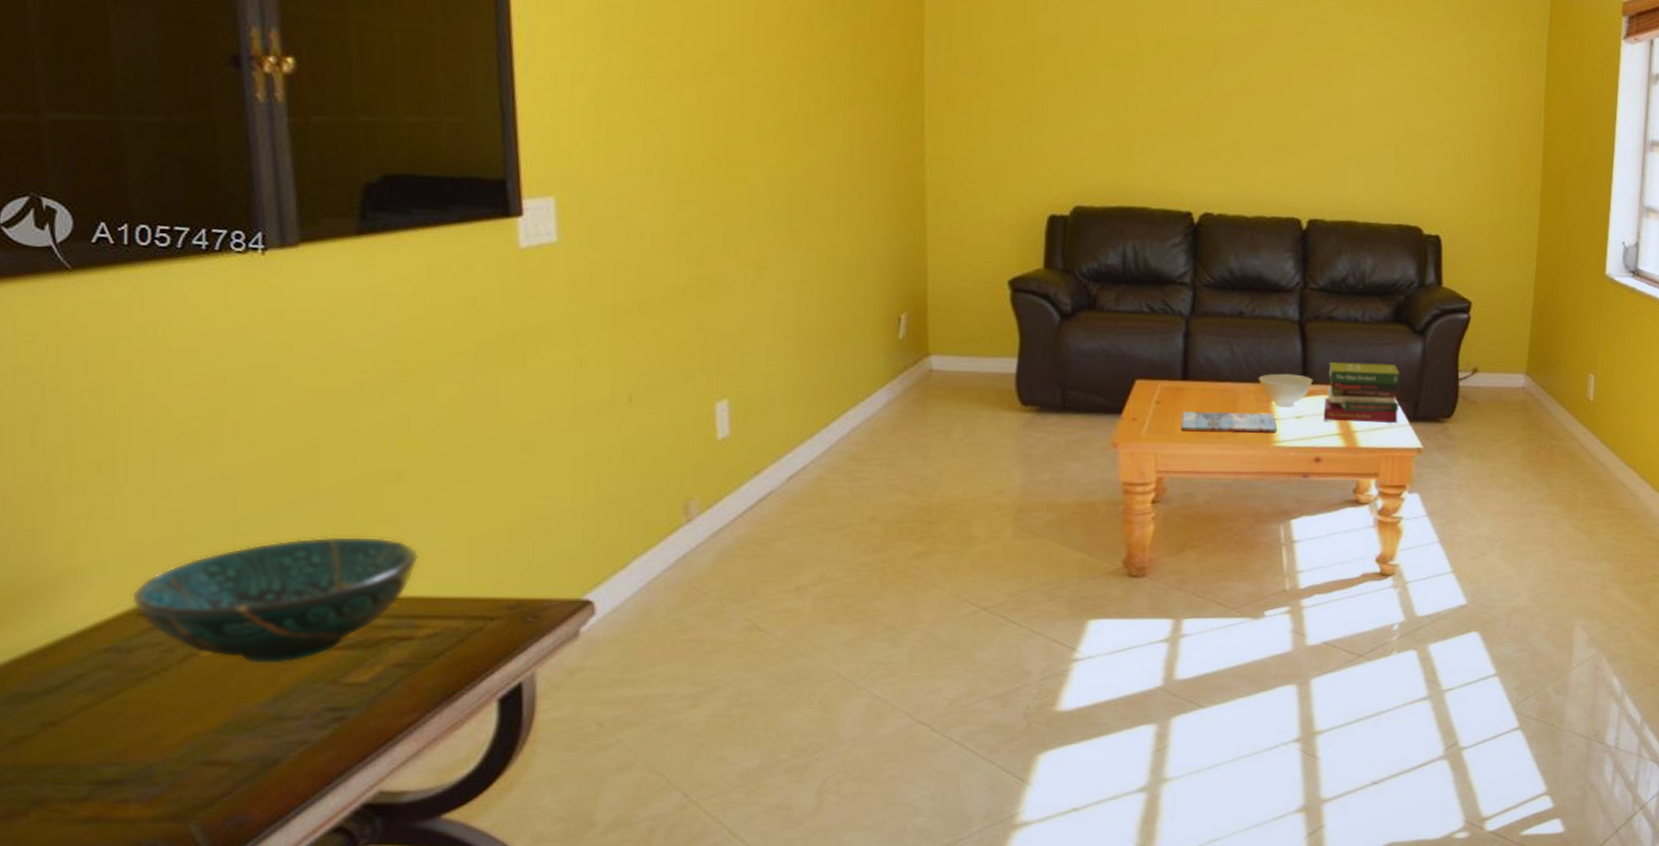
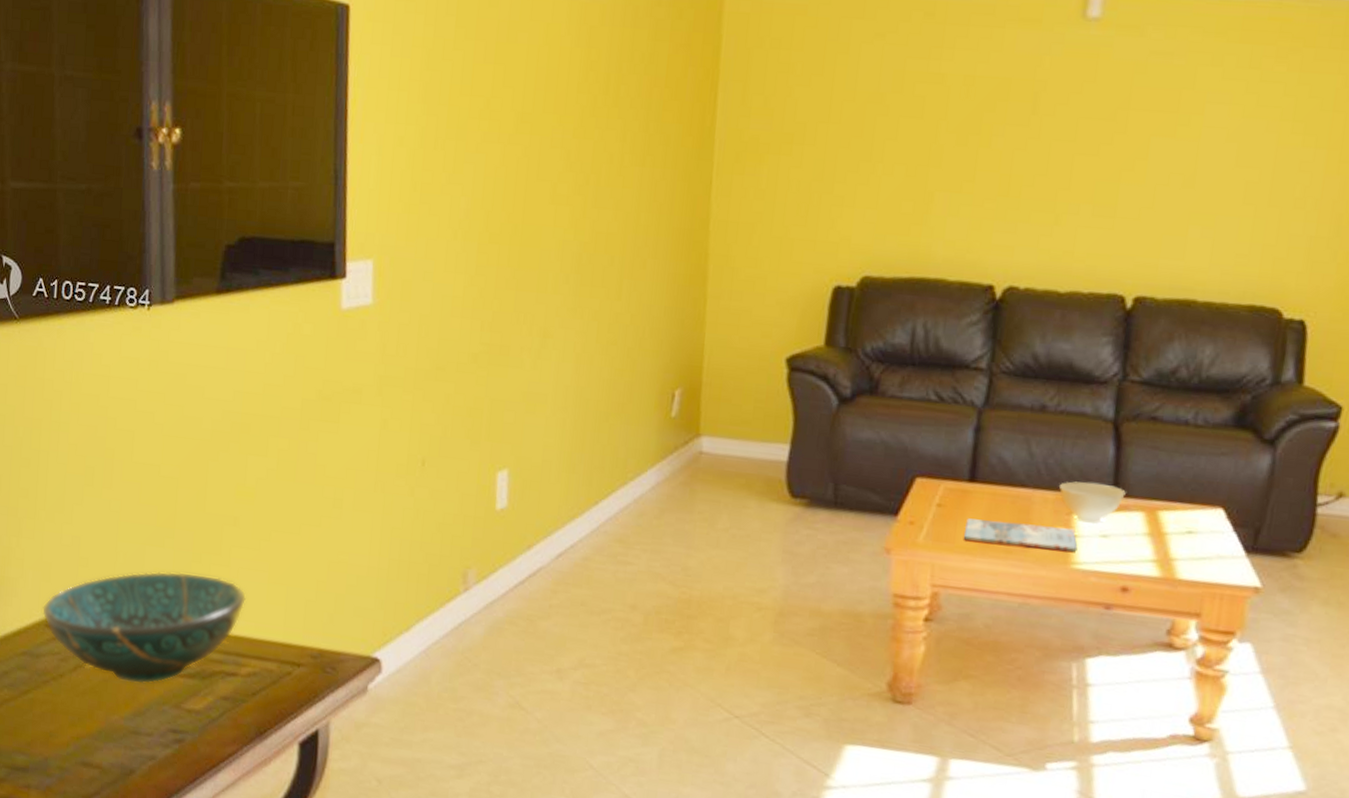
books: present [1324,361,1400,423] -> none [1136,471,1239,553]

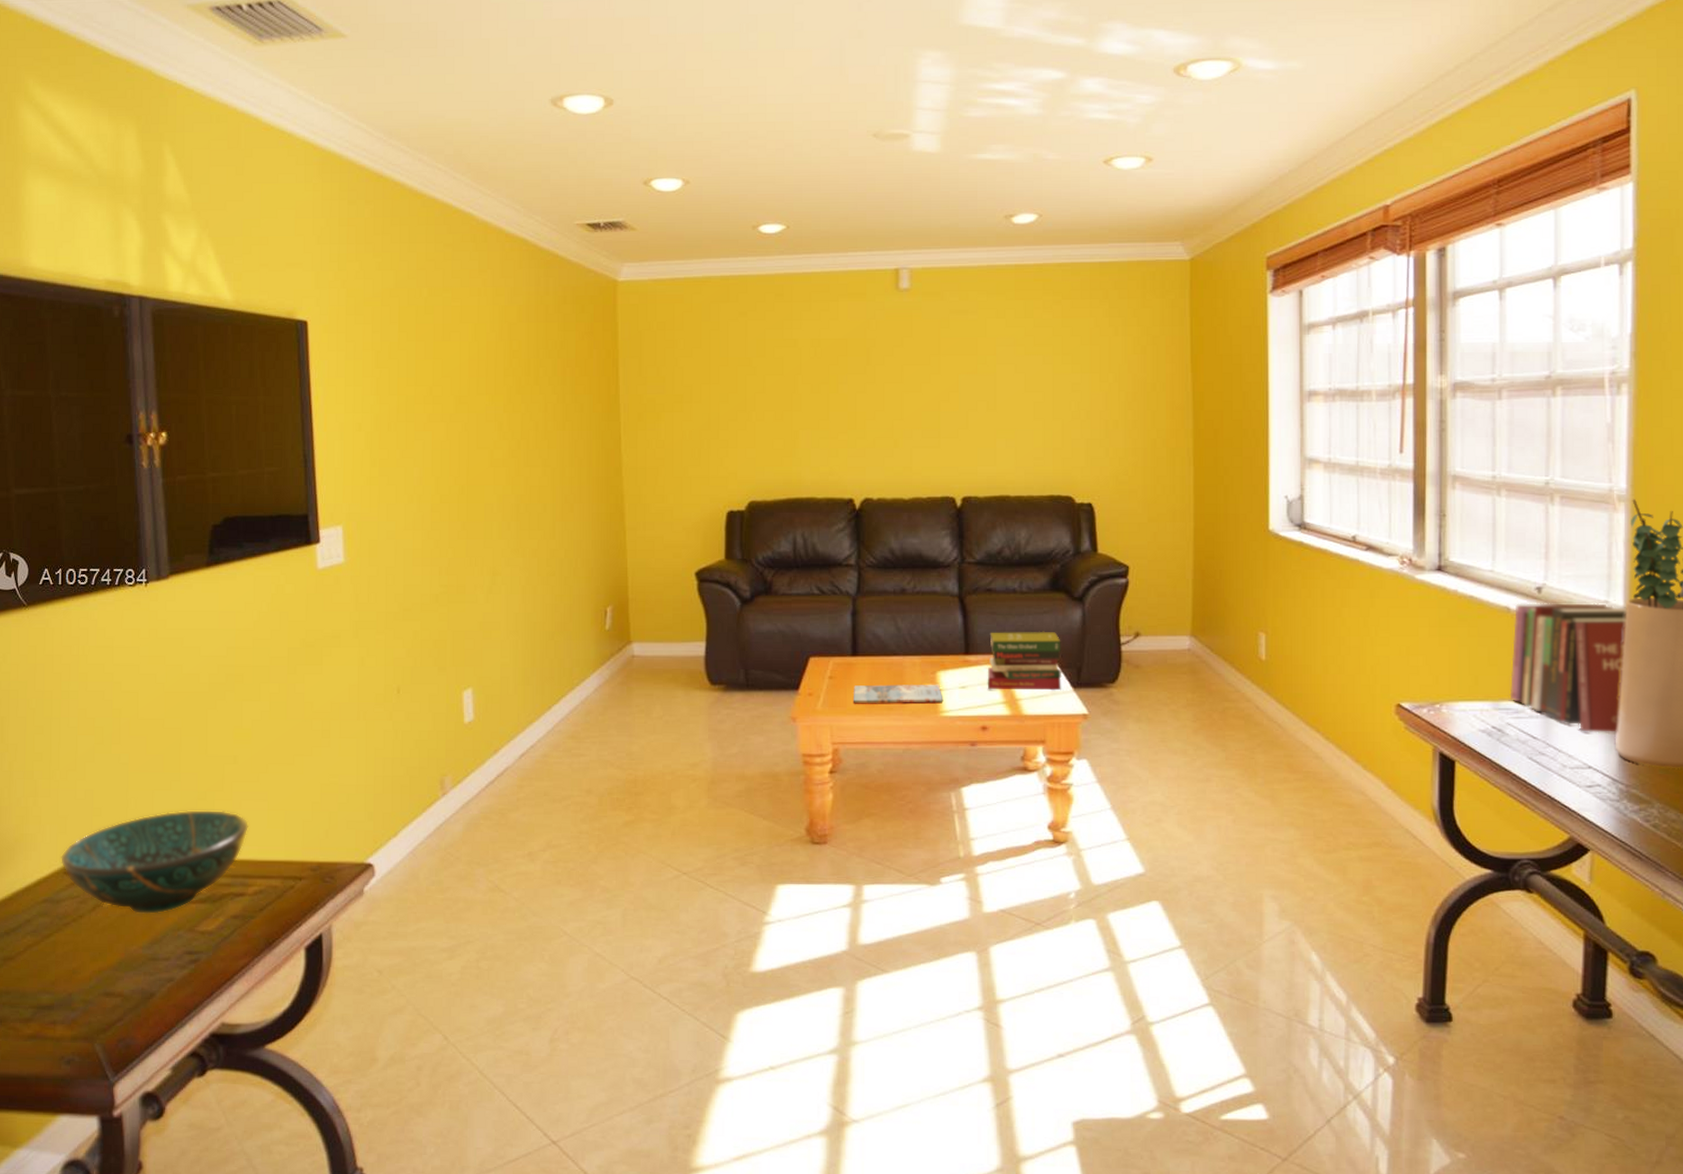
bowl: present [1058,481,1126,525] -> none [922,645,975,679]
books: none [1136,471,1239,553] -> present [988,631,1062,690]

